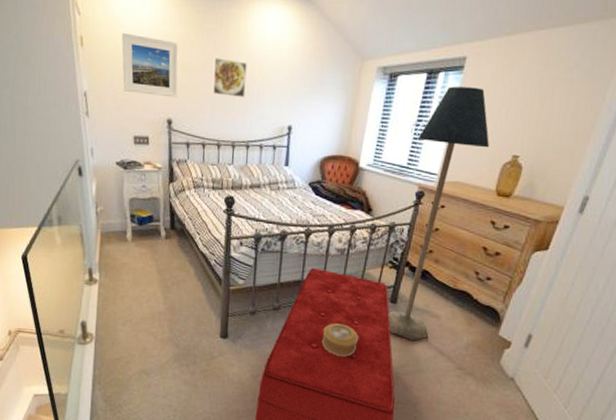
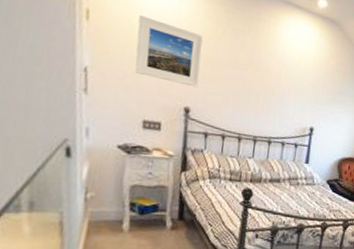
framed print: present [212,58,247,98] -> none [236,56,274,97]

